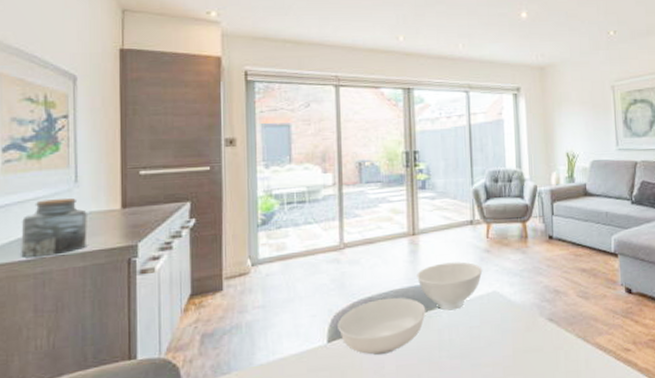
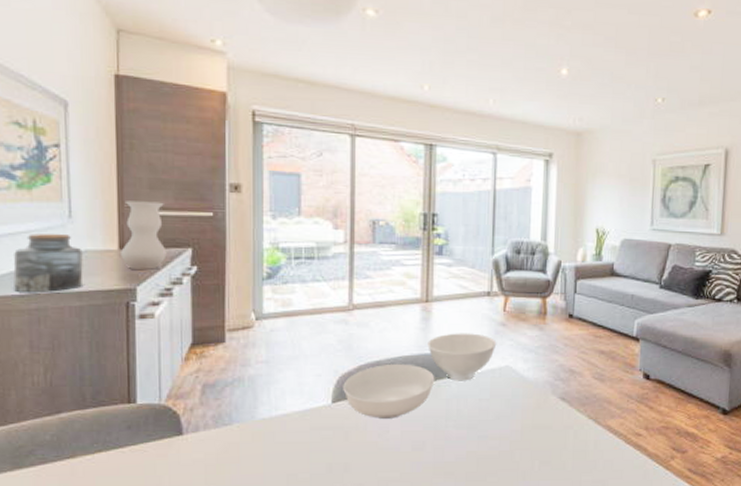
vase: none [123,161,167,228] -> present [121,201,167,271]

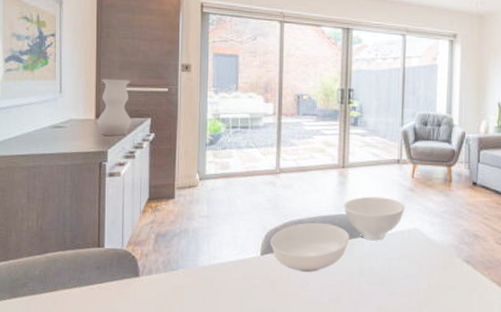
jar: present [12,234,83,293] -> none [18,105,69,154]

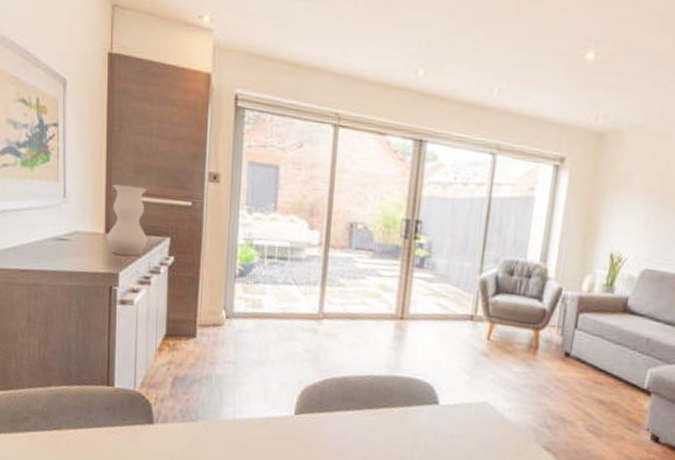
bowl: present [270,222,350,272] -> none [307,381,404,441]
bowl: present [344,196,406,241] -> none [398,357,477,413]

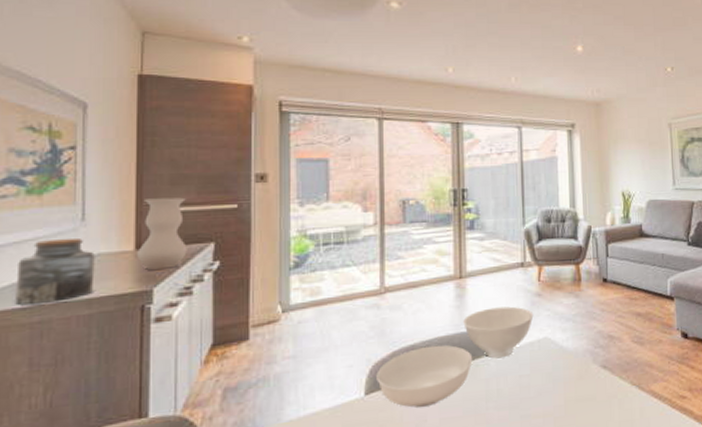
jar: none [16,211,74,270] -> present [15,239,95,306]
bowl: none [307,381,404,441] -> present [376,345,473,408]
bowl: none [398,357,477,413] -> present [463,306,534,359]

